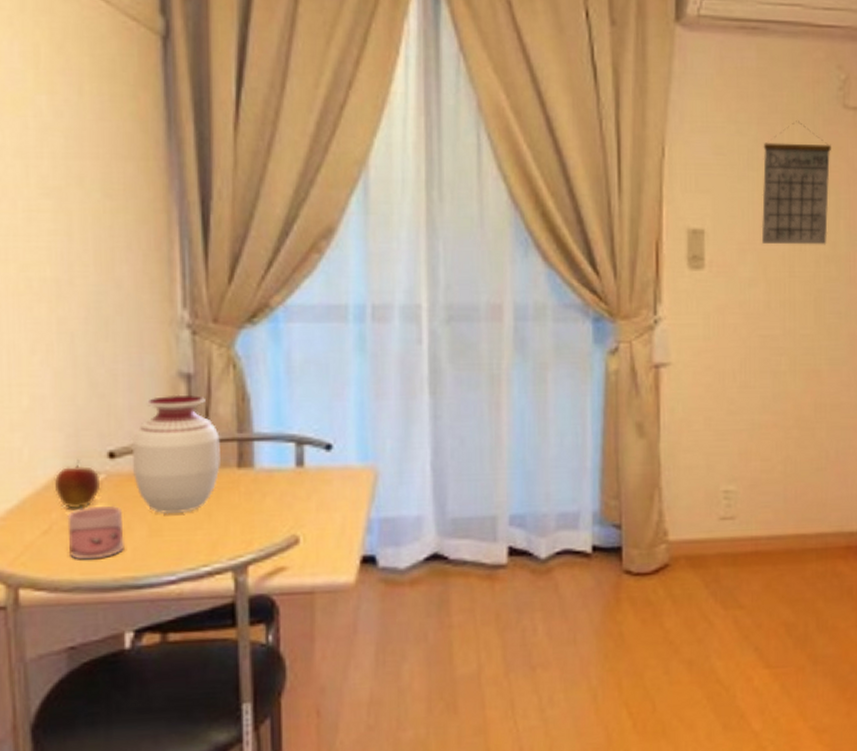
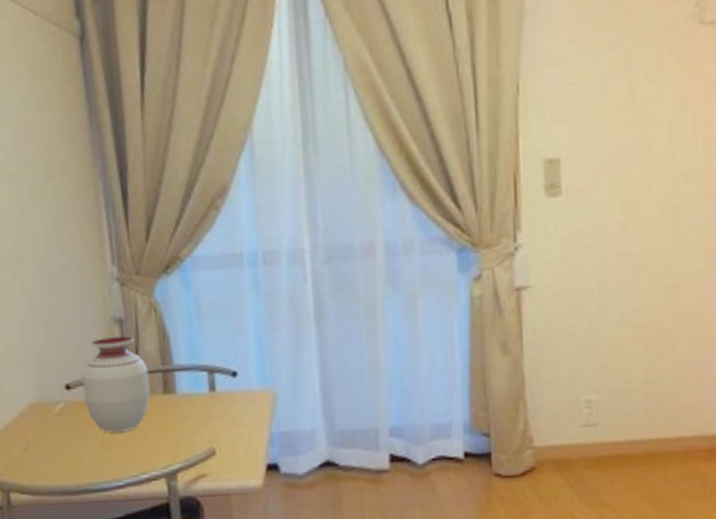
apple: present [54,459,101,511] -> none [27,391,62,432]
mug: present [67,505,124,560] -> none [39,427,83,470]
calendar: present [761,120,831,245] -> none [616,42,688,167]

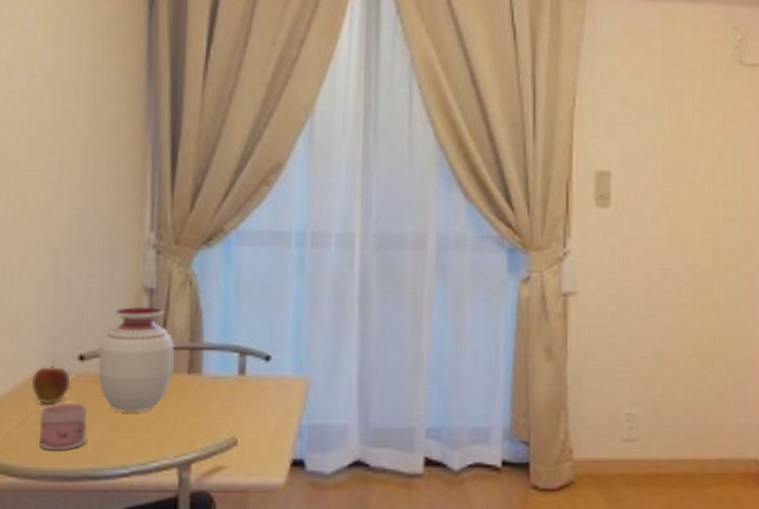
apple: none [27,391,62,432] -> present [31,360,71,406]
mug: none [39,427,83,470] -> present [39,402,87,451]

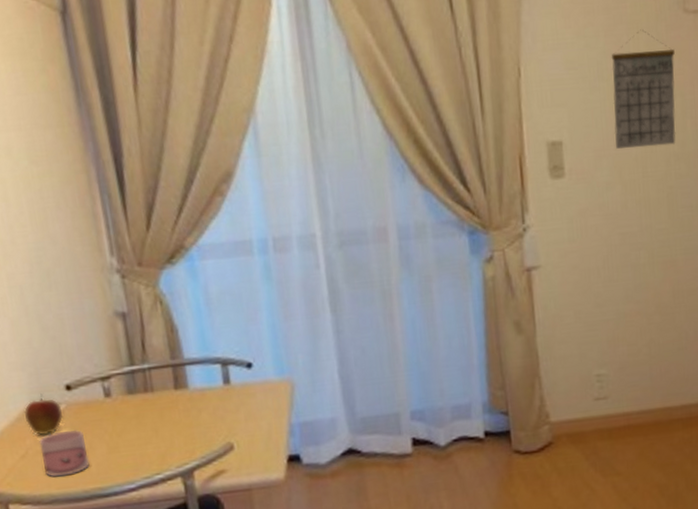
vase: present [99,306,174,413] -> none [84,330,160,434]
calendar: none [663,76,729,188] -> present [611,29,676,149]

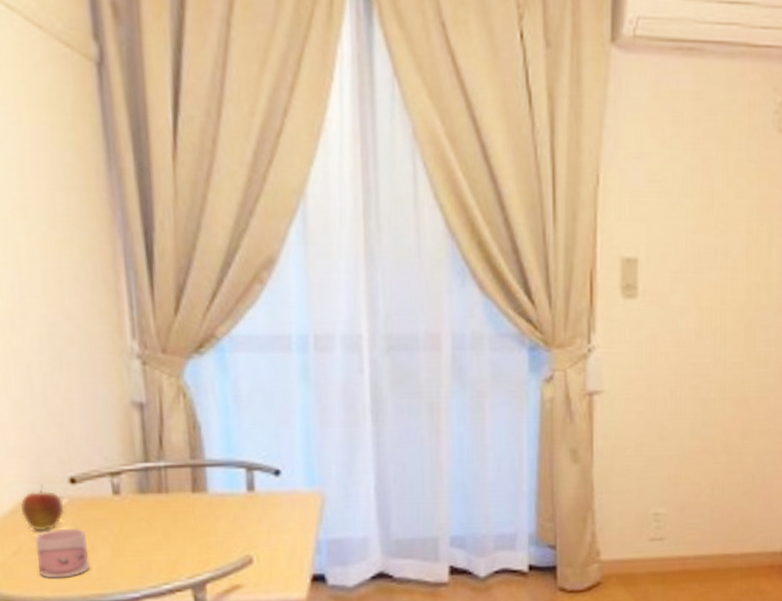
calendar: present [611,29,676,149] -> none [694,146,765,273]

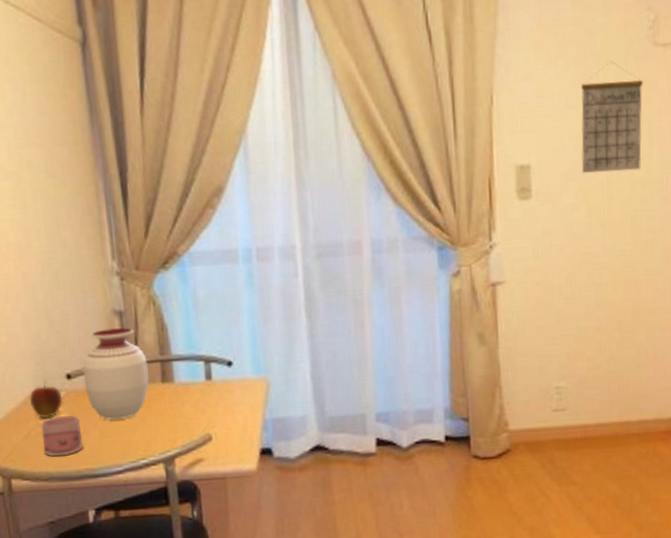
vase: none [91,422,176,536] -> present [83,327,149,421]
calendar: none [694,146,765,273] -> present [580,61,643,173]

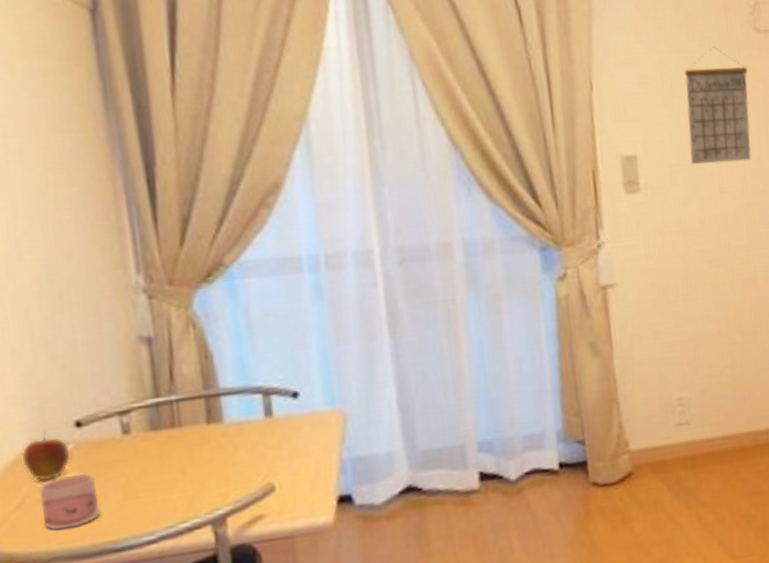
vase: present [83,327,149,421] -> none [98,357,189,477]

